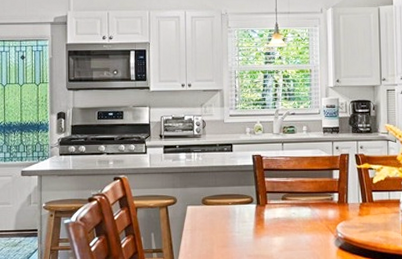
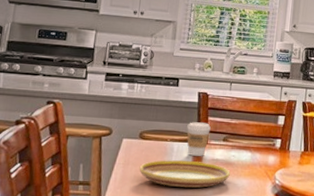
plate: none [206,222,293,248] -> present [139,160,230,188]
coffee cup: none [246,184,268,217] -> present [187,122,211,156]

